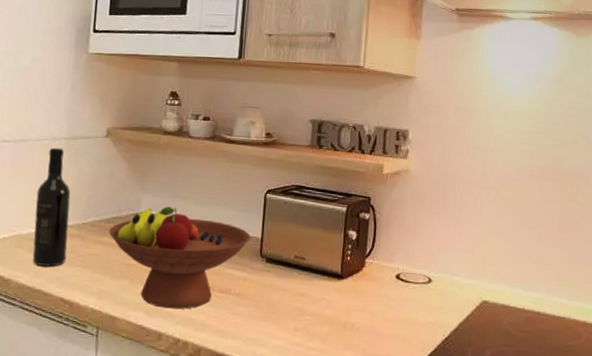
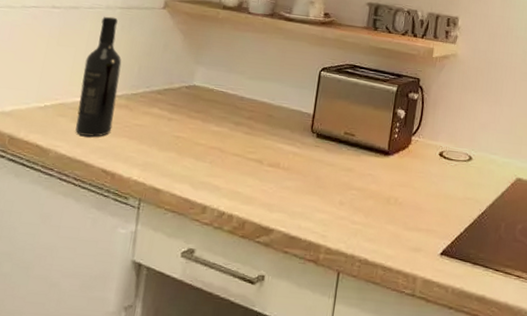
fruit bowl: present [108,206,251,310] -> none [158,80,303,183]

